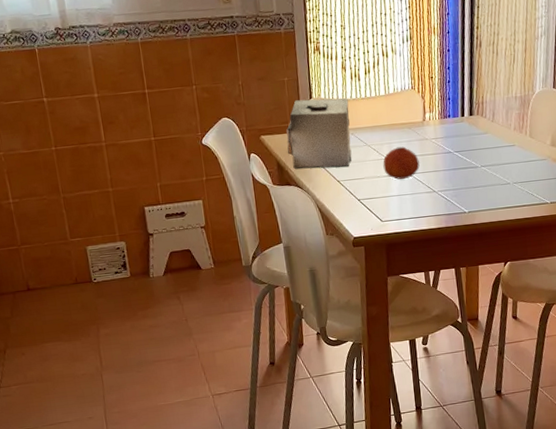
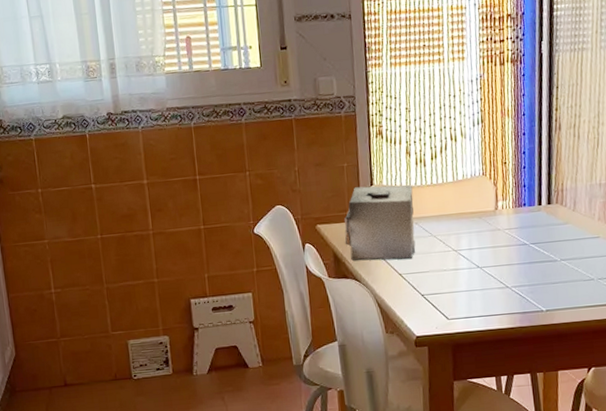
fruit: present [383,146,420,180] -> none [450,237,491,274]

